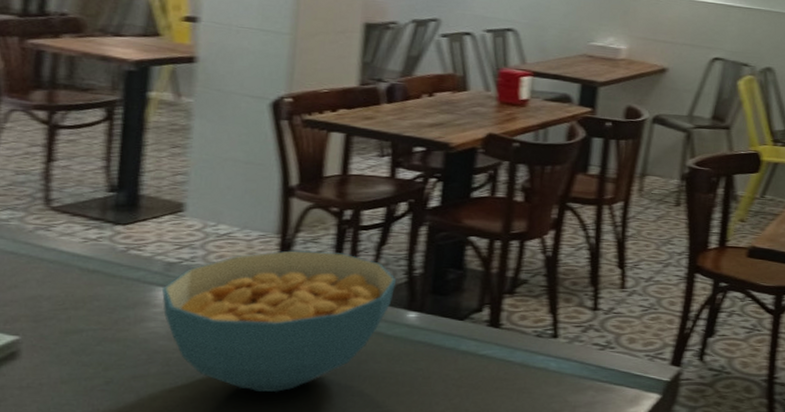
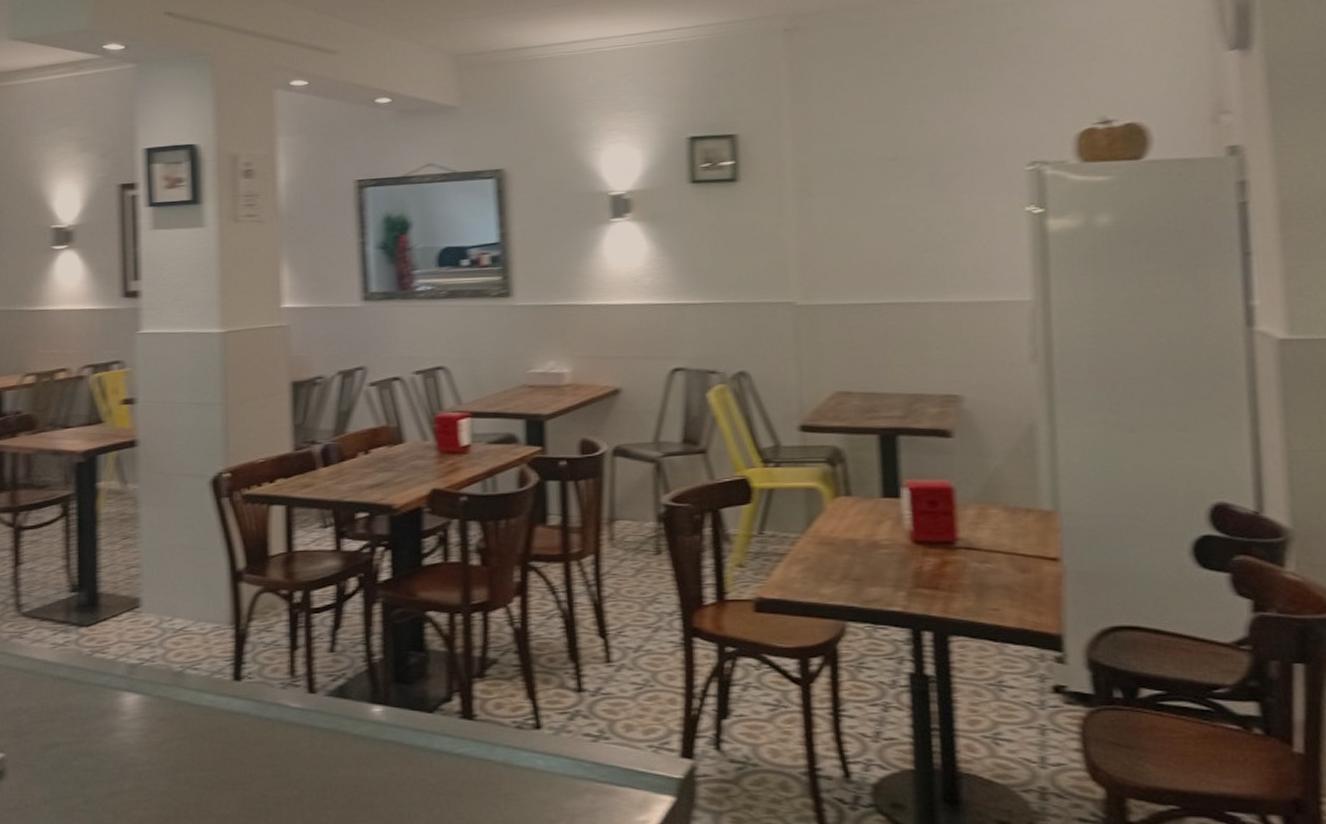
cereal bowl: present [162,250,397,393] -> none [128,641,357,808]

